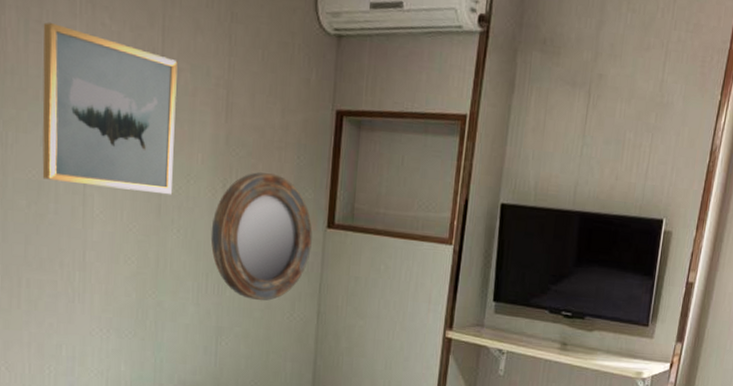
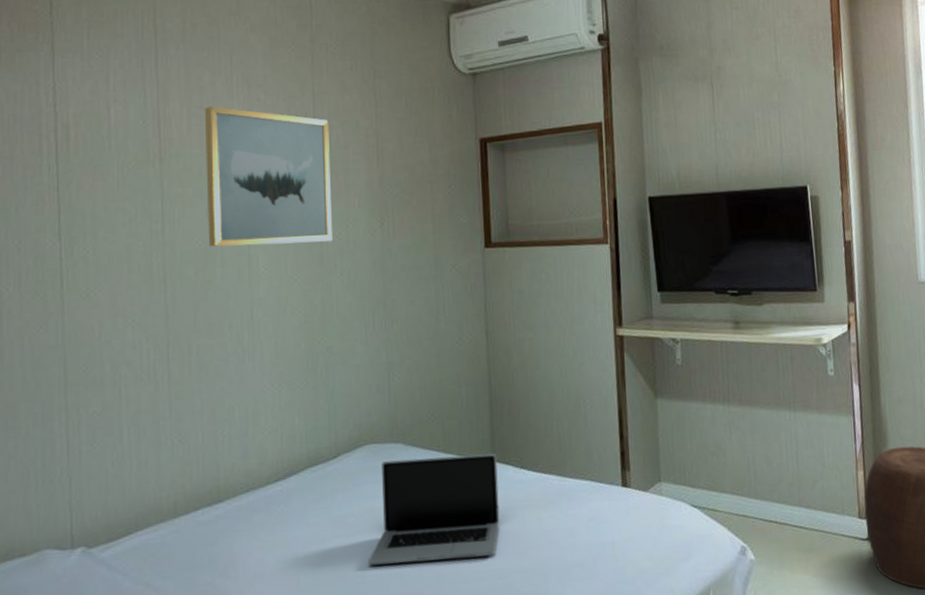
home mirror: present [210,172,313,301] -> none [373,206,472,330]

